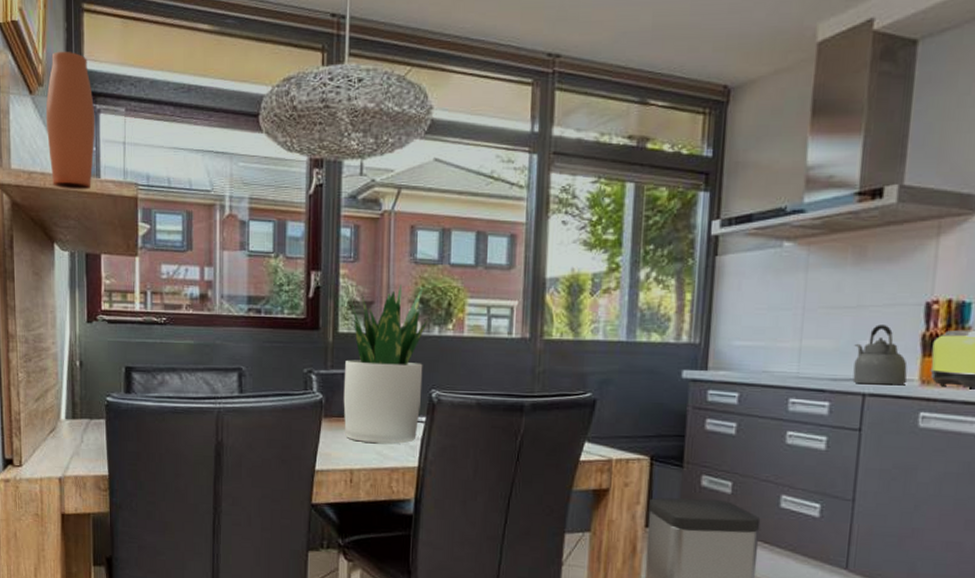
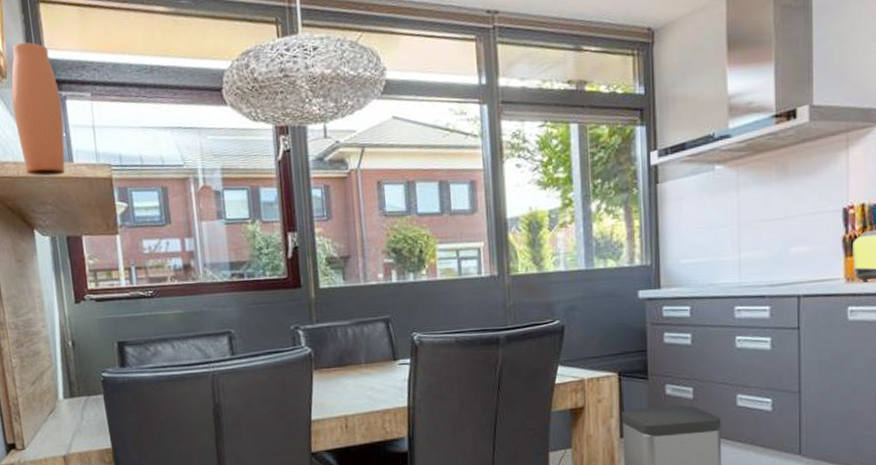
planter: present [343,285,429,445] -> none [328,237,404,389]
kettle: present [852,325,908,386] -> none [786,232,835,288]

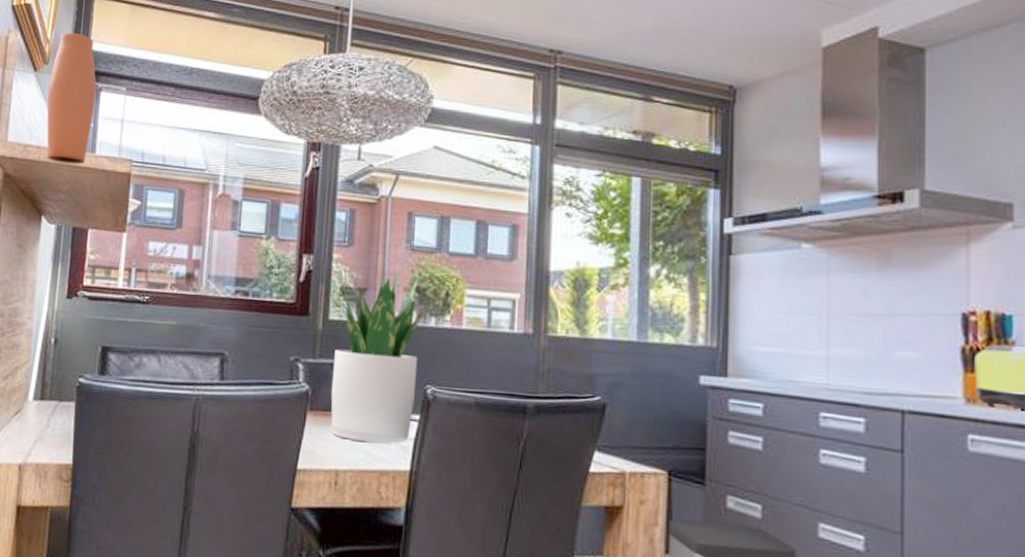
planter: none [328,237,404,389] -> present [330,272,425,444]

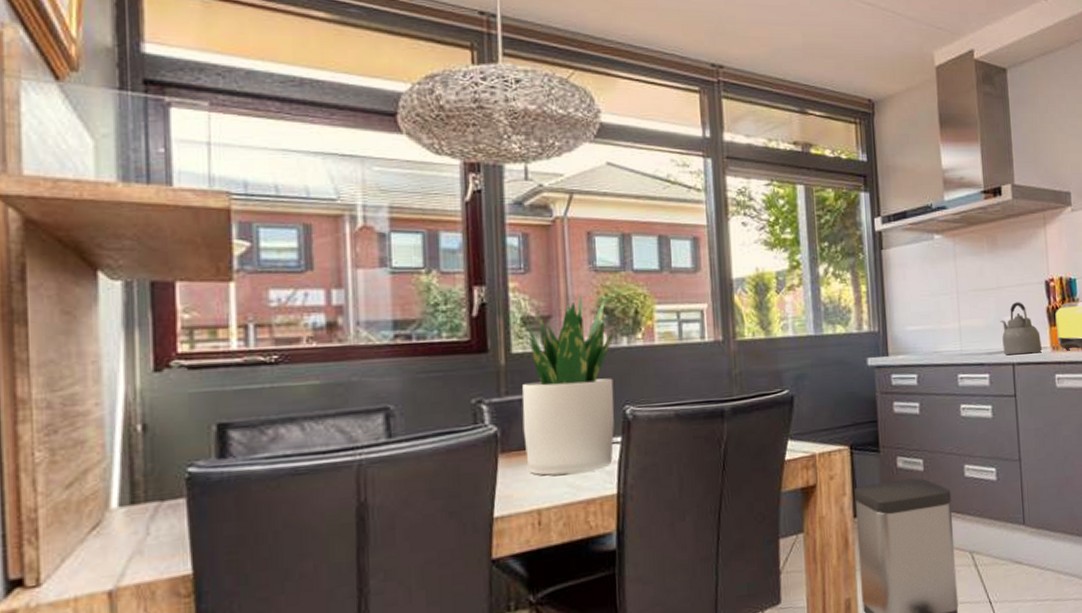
vase: present [46,32,97,165] -> none [82,29,164,202]
kettle: none [887,335,950,403] -> present [1000,302,1043,356]

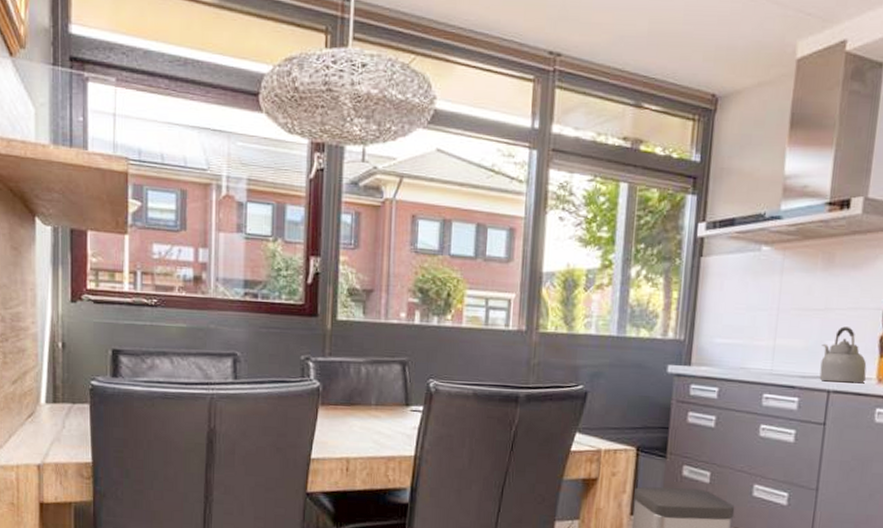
planter: present [522,295,615,476] -> none [340,274,428,433]

